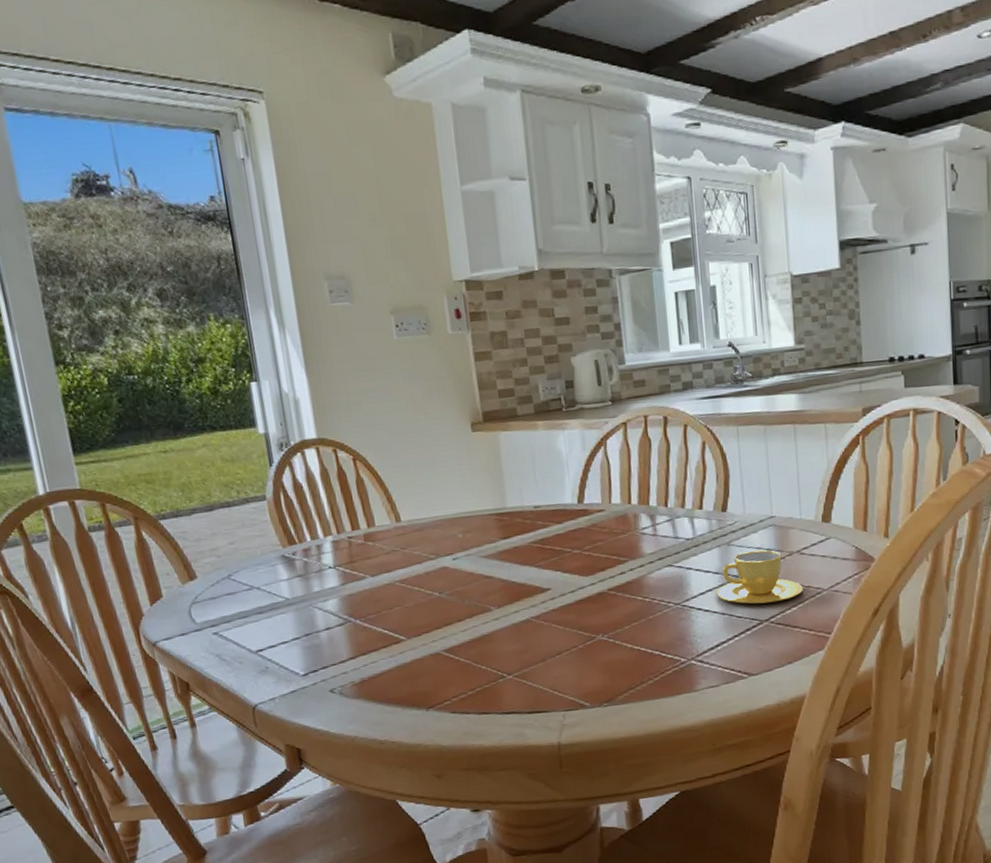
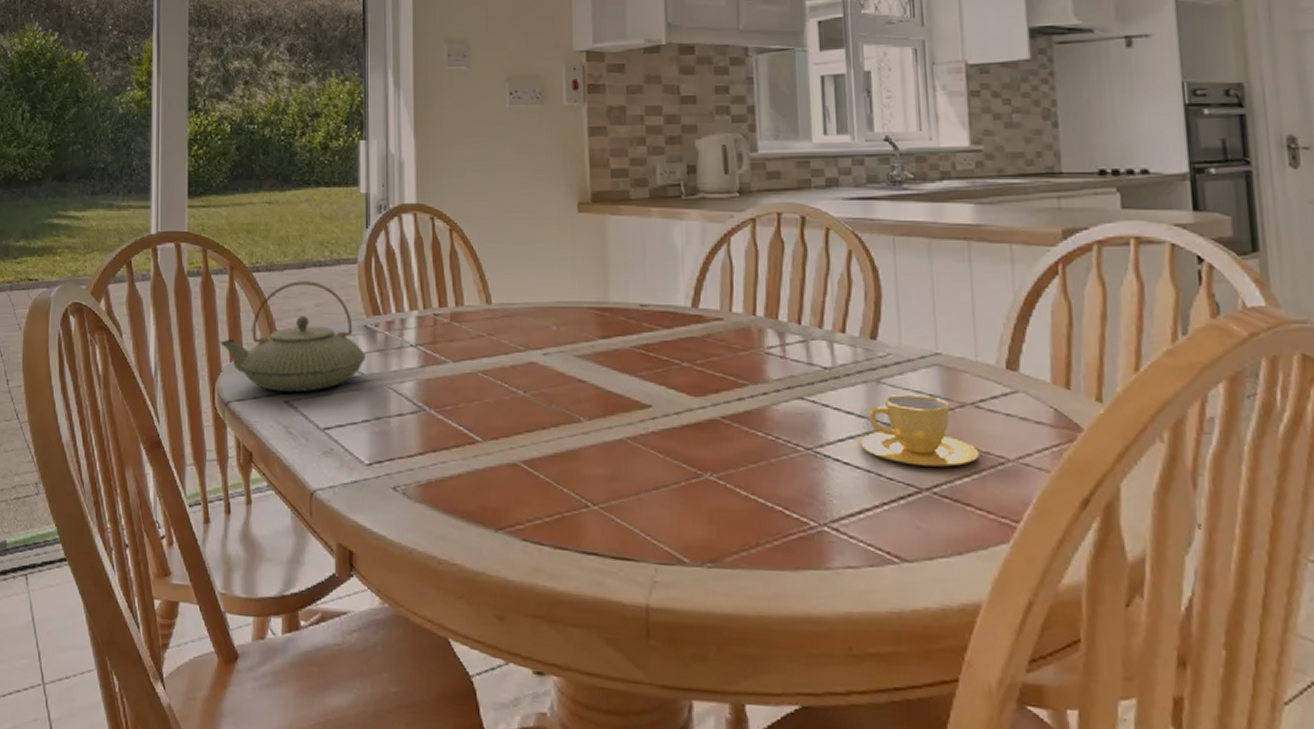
teapot: none [137,521,289,626] -> present [221,281,367,392]

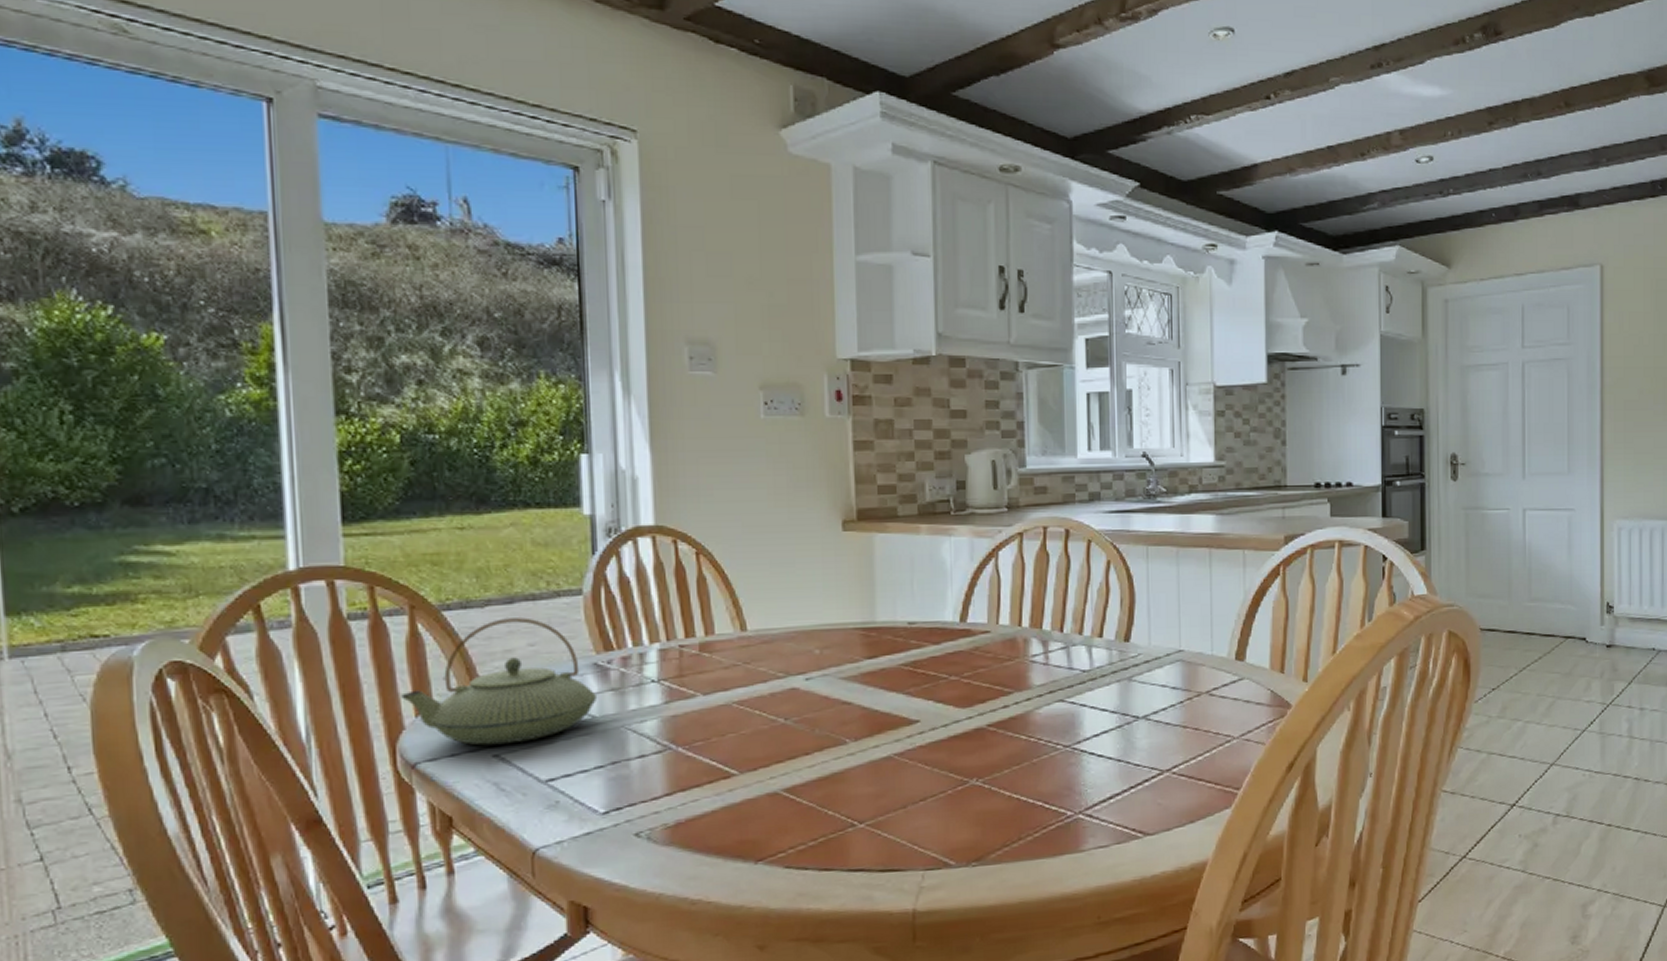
cup: present [860,393,979,467] -> none [1113,688,1211,751]

